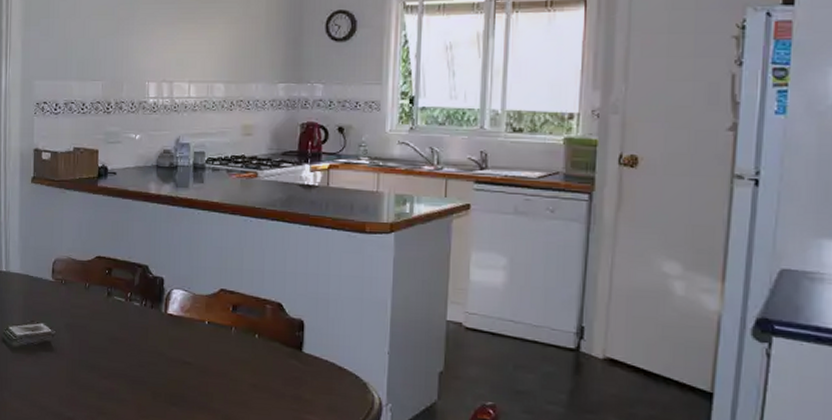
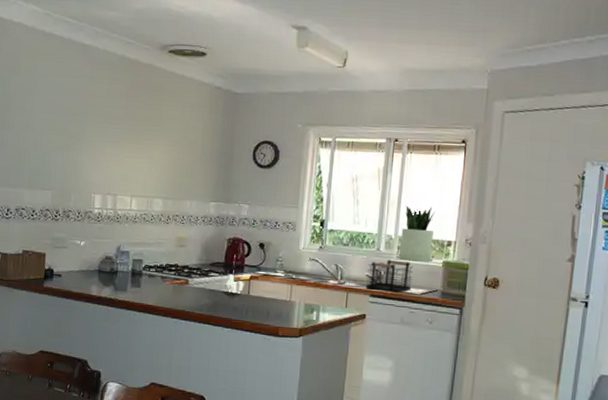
dish rack: none [468,139,527,179] -> present [365,259,414,294]
planter: none [504,74,552,140] -> present [396,205,435,262]

